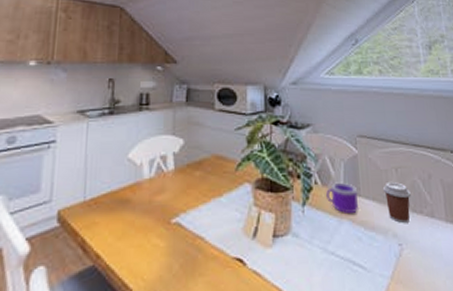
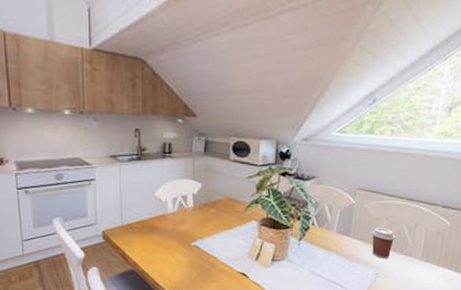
mug: present [326,182,359,213] -> none [320,225,348,248]

